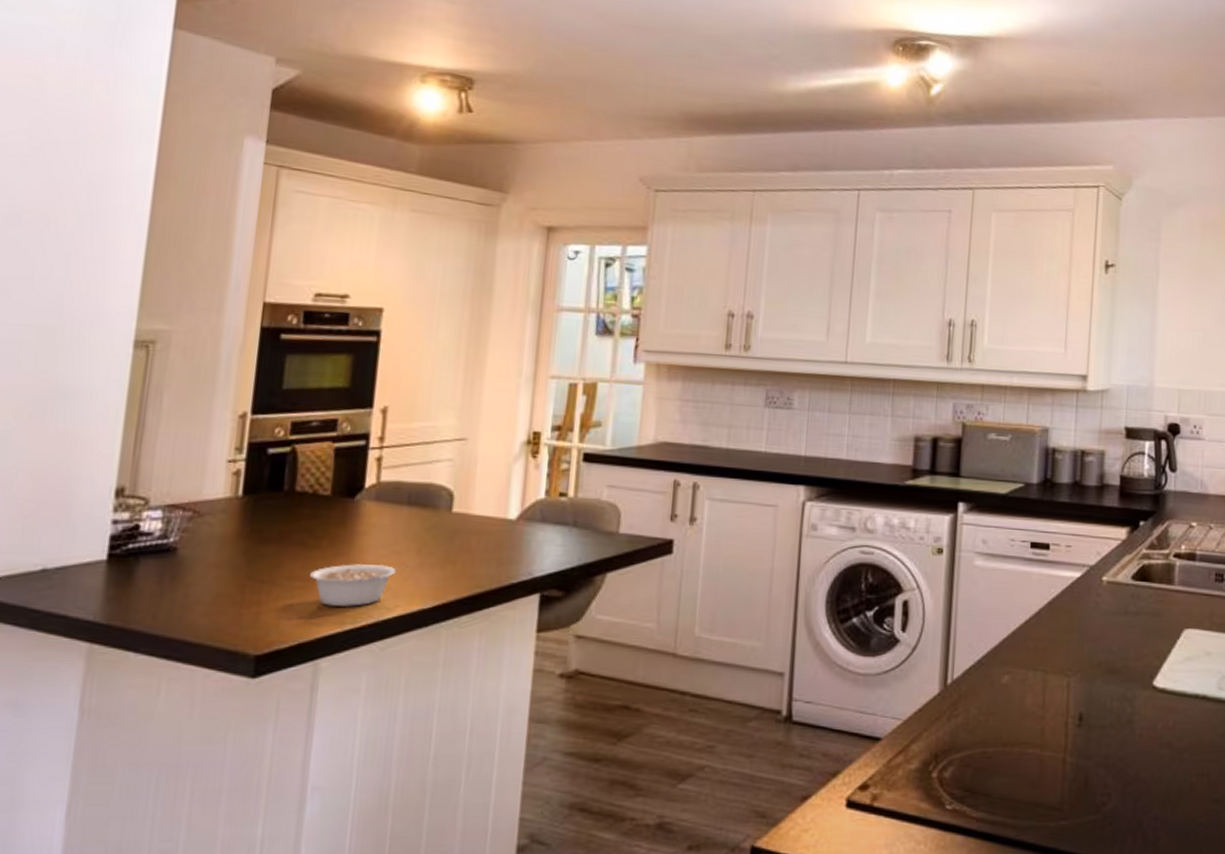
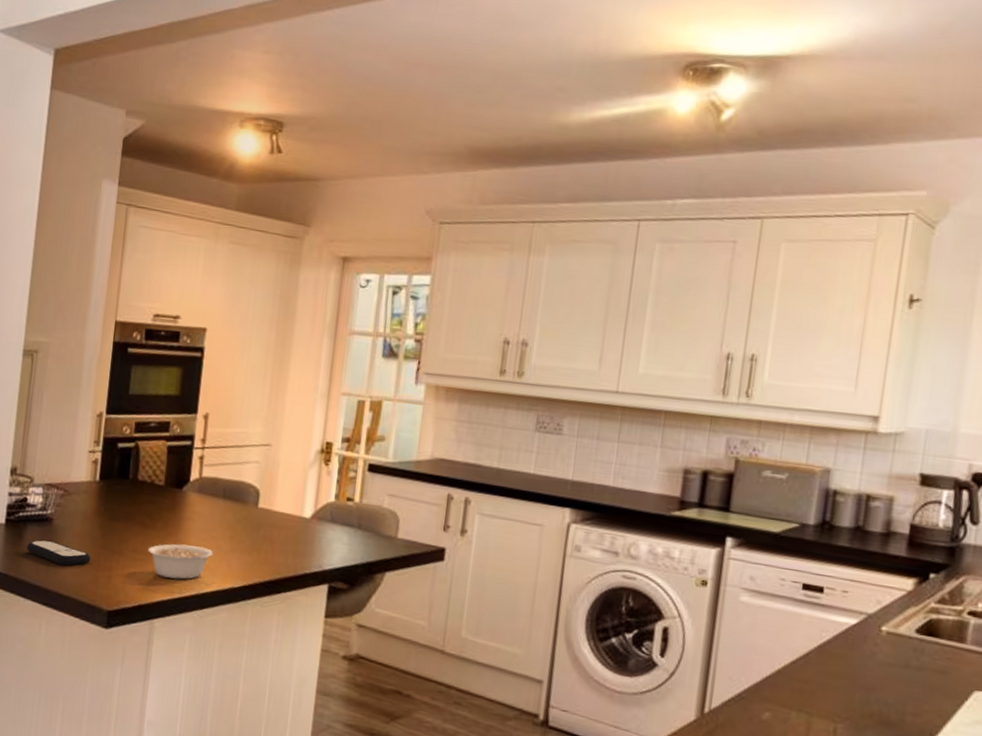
remote control: none [139,575,232,605] -> present [27,540,91,566]

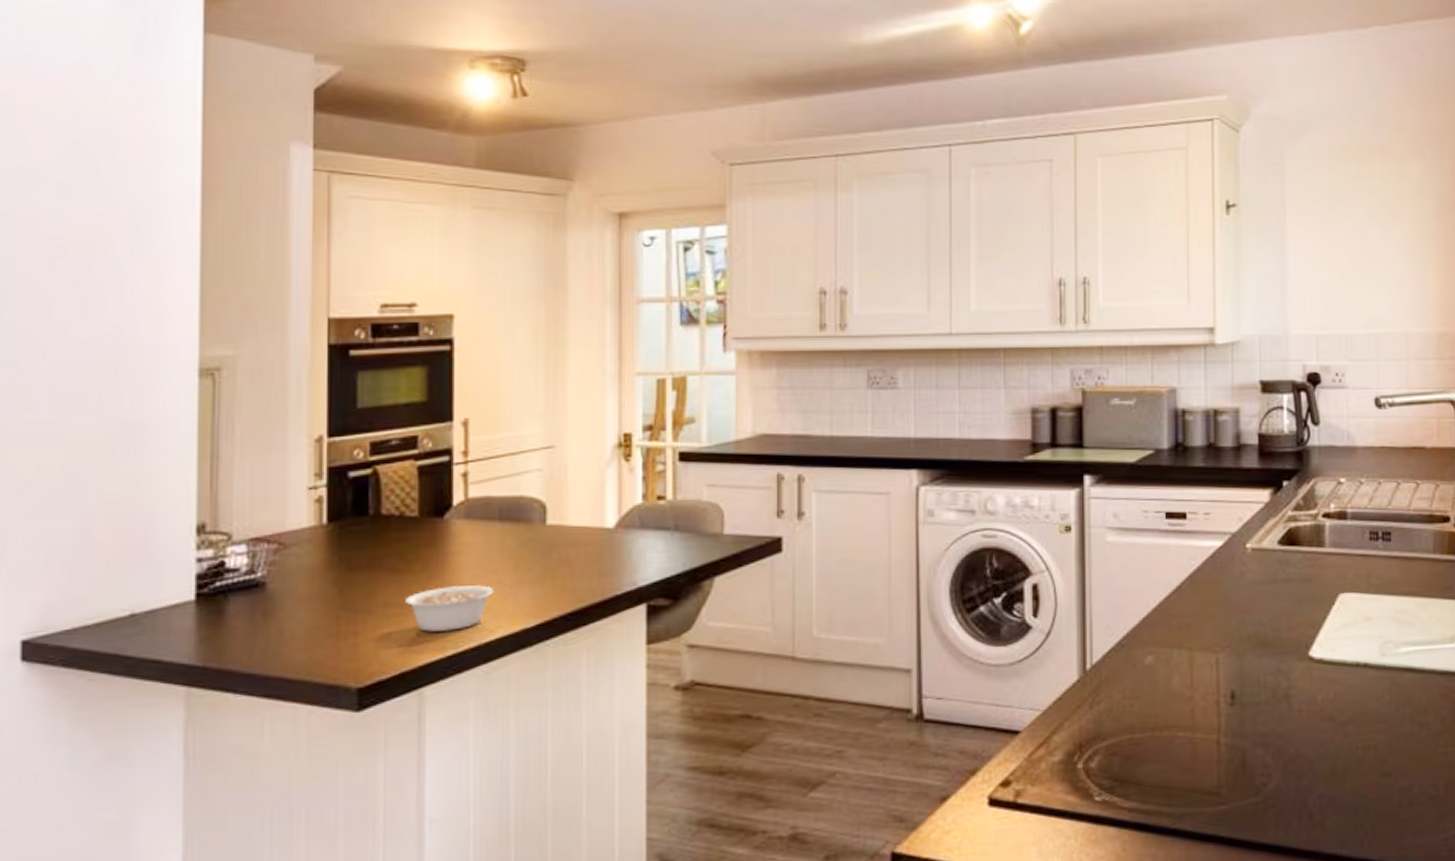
remote control: present [27,540,91,566] -> none [231,611,326,641]

